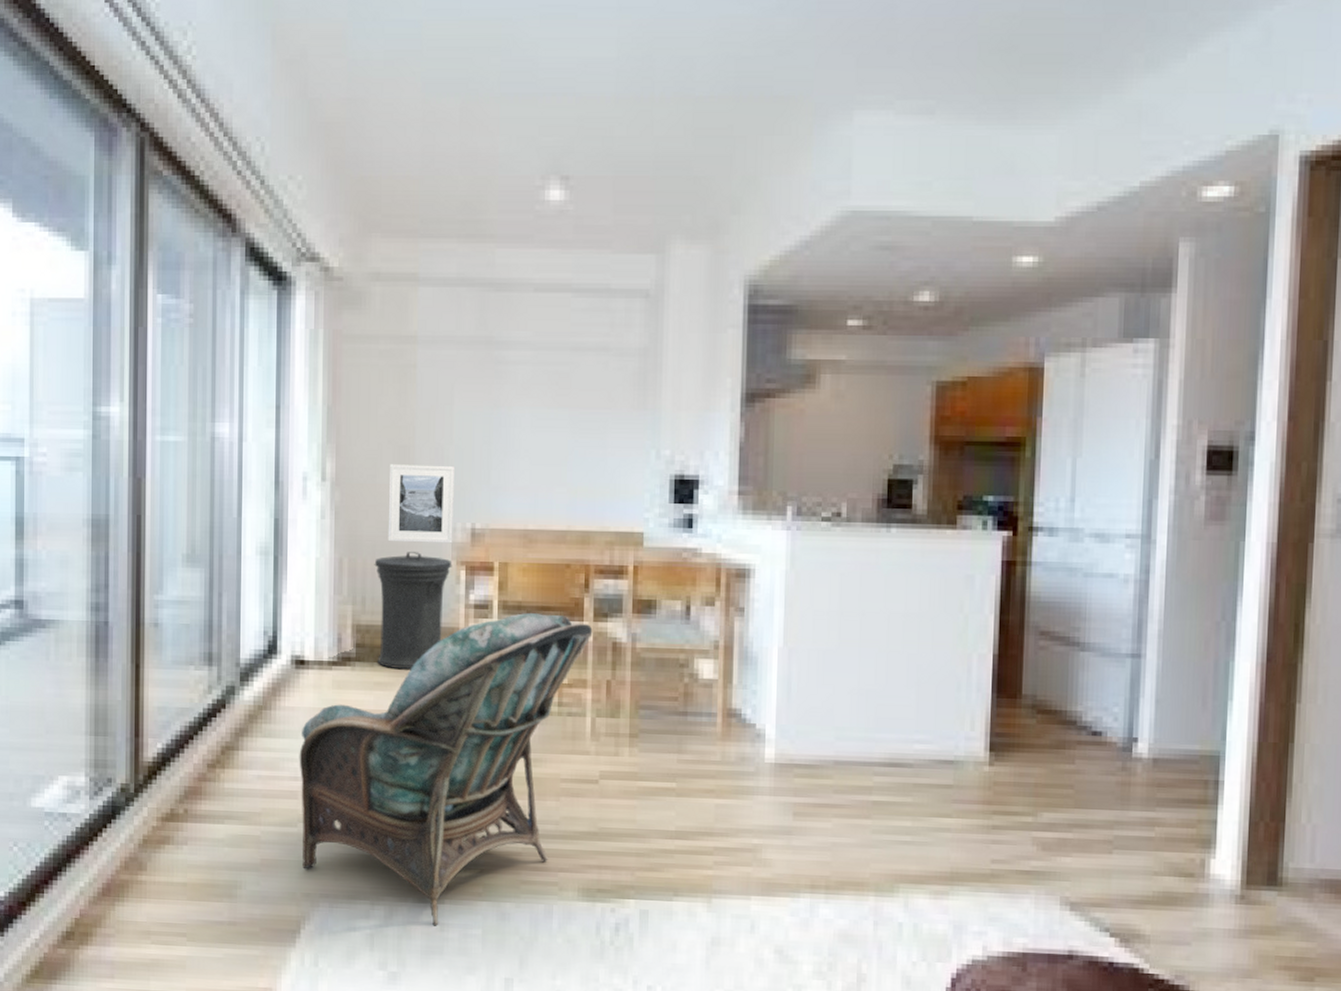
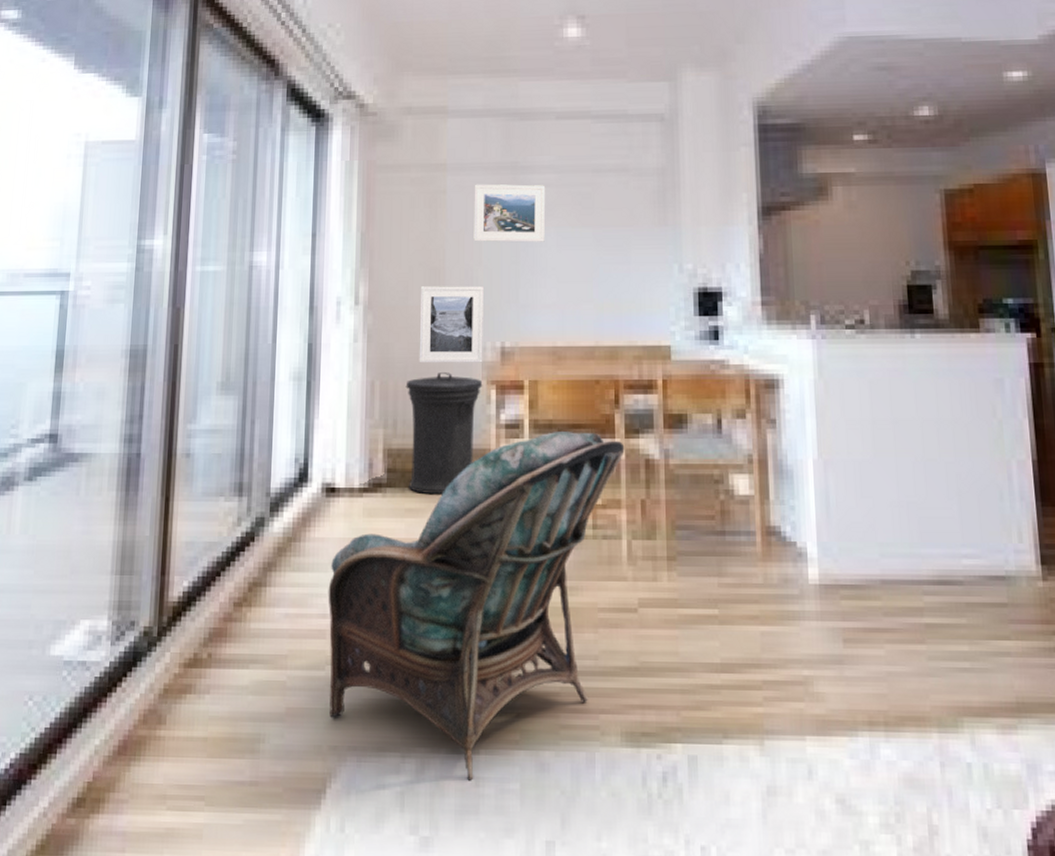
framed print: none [445,359,521,423] -> present [473,184,546,243]

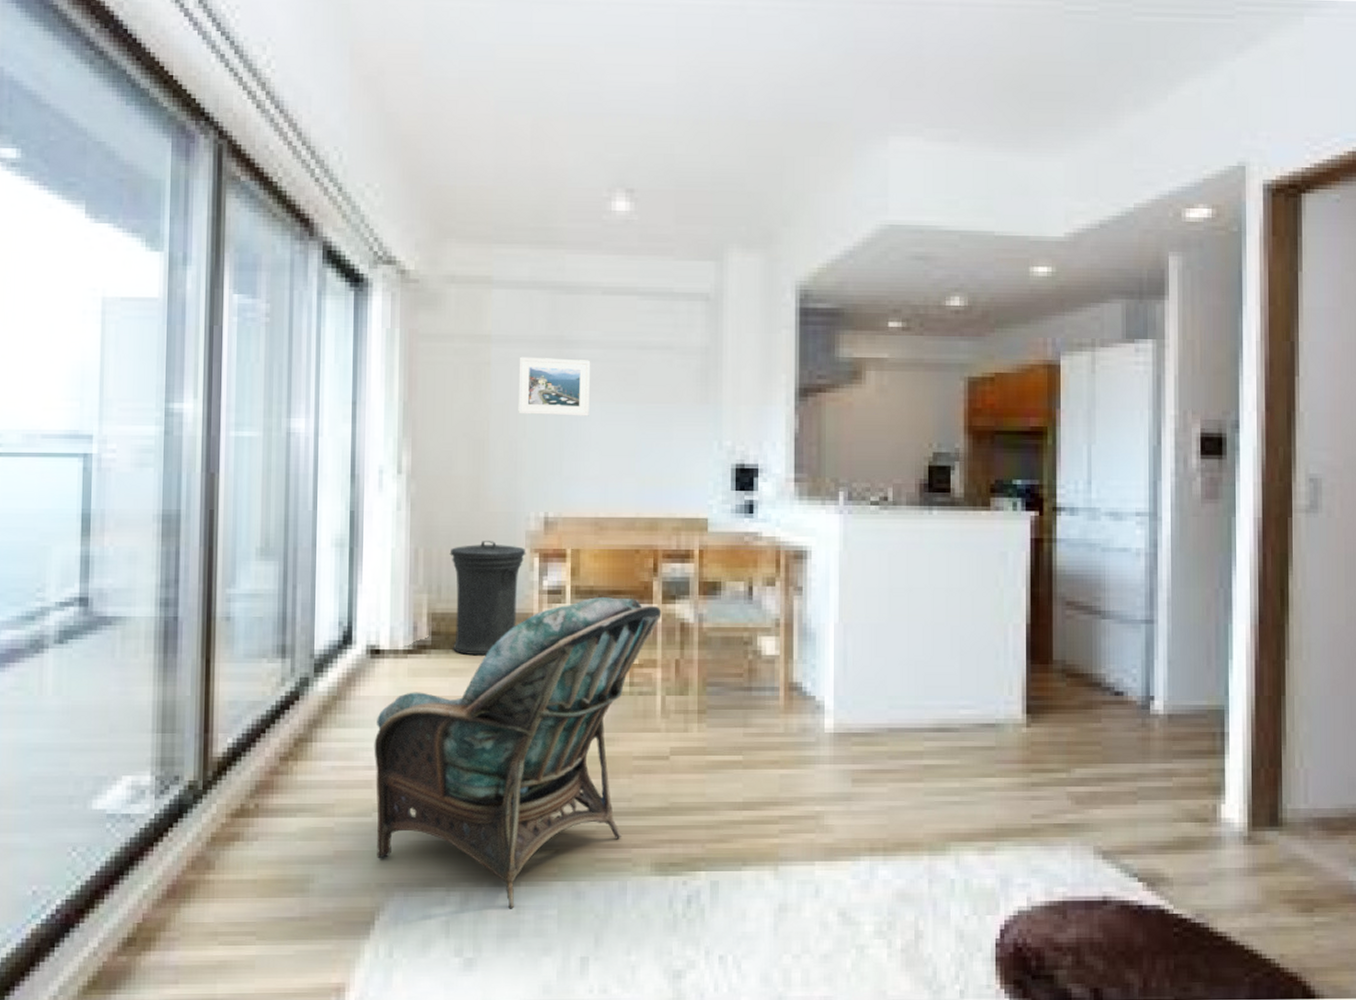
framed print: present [419,286,483,363] -> none [463,457,528,532]

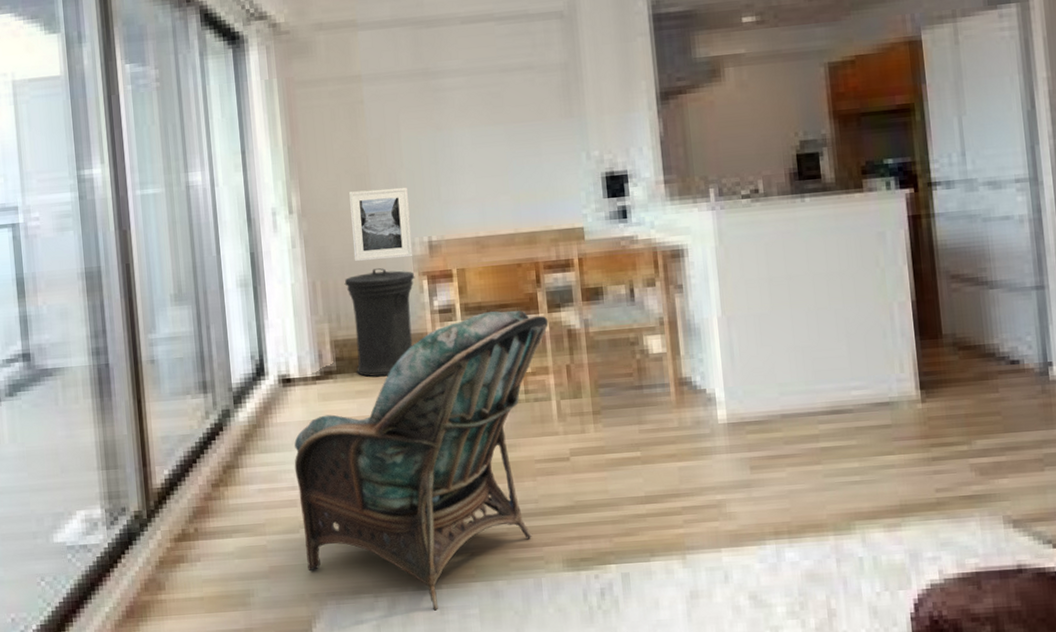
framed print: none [463,457,528,532] -> present [349,187,413,262]
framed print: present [518,356,591,416] -> none [389,88,460,147]

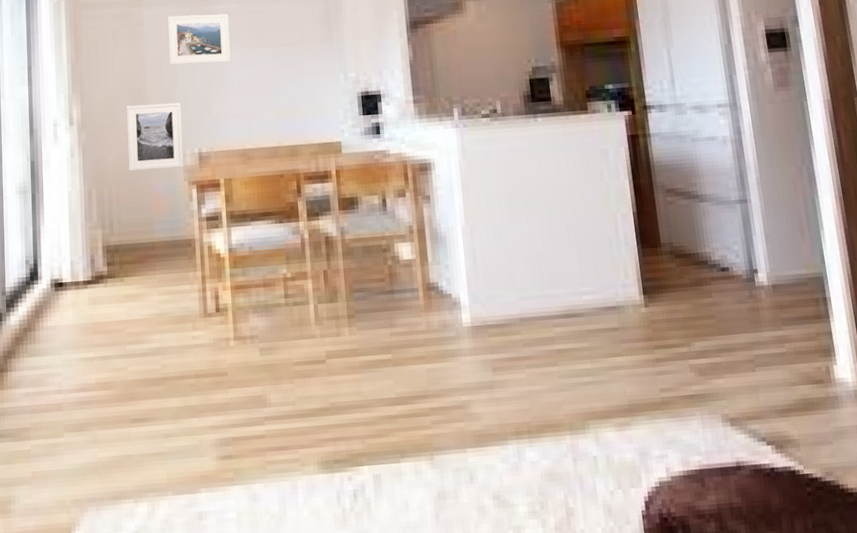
armchair: present [294,311,549,611] -> none [62,219,308,516]
trash can: present [344,268,415,377] -> none [118,177,185,281]
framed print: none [389,88,460,147] -> present [167,13,231,65]

